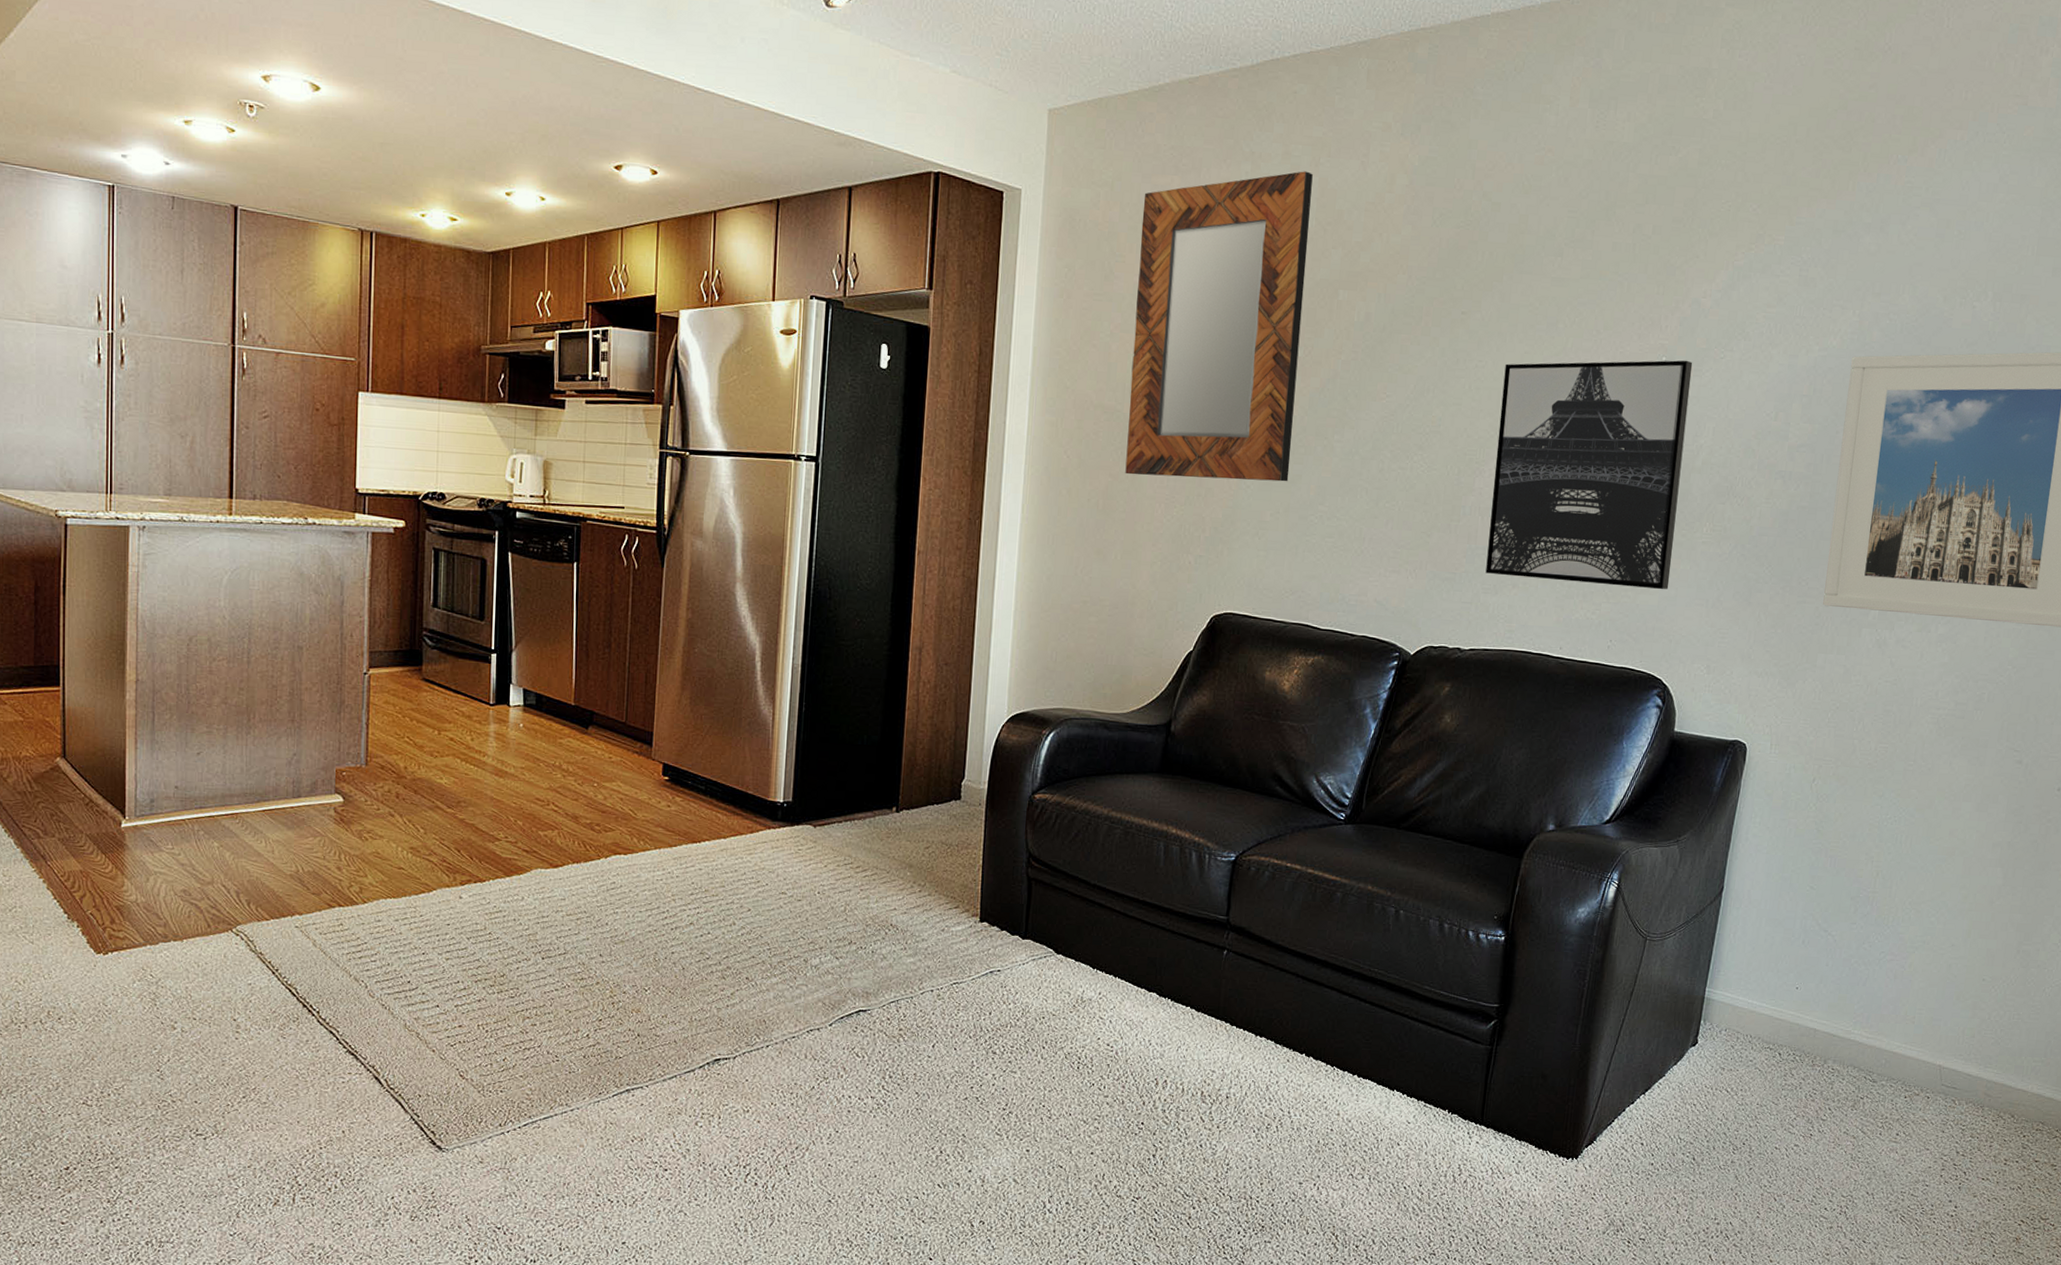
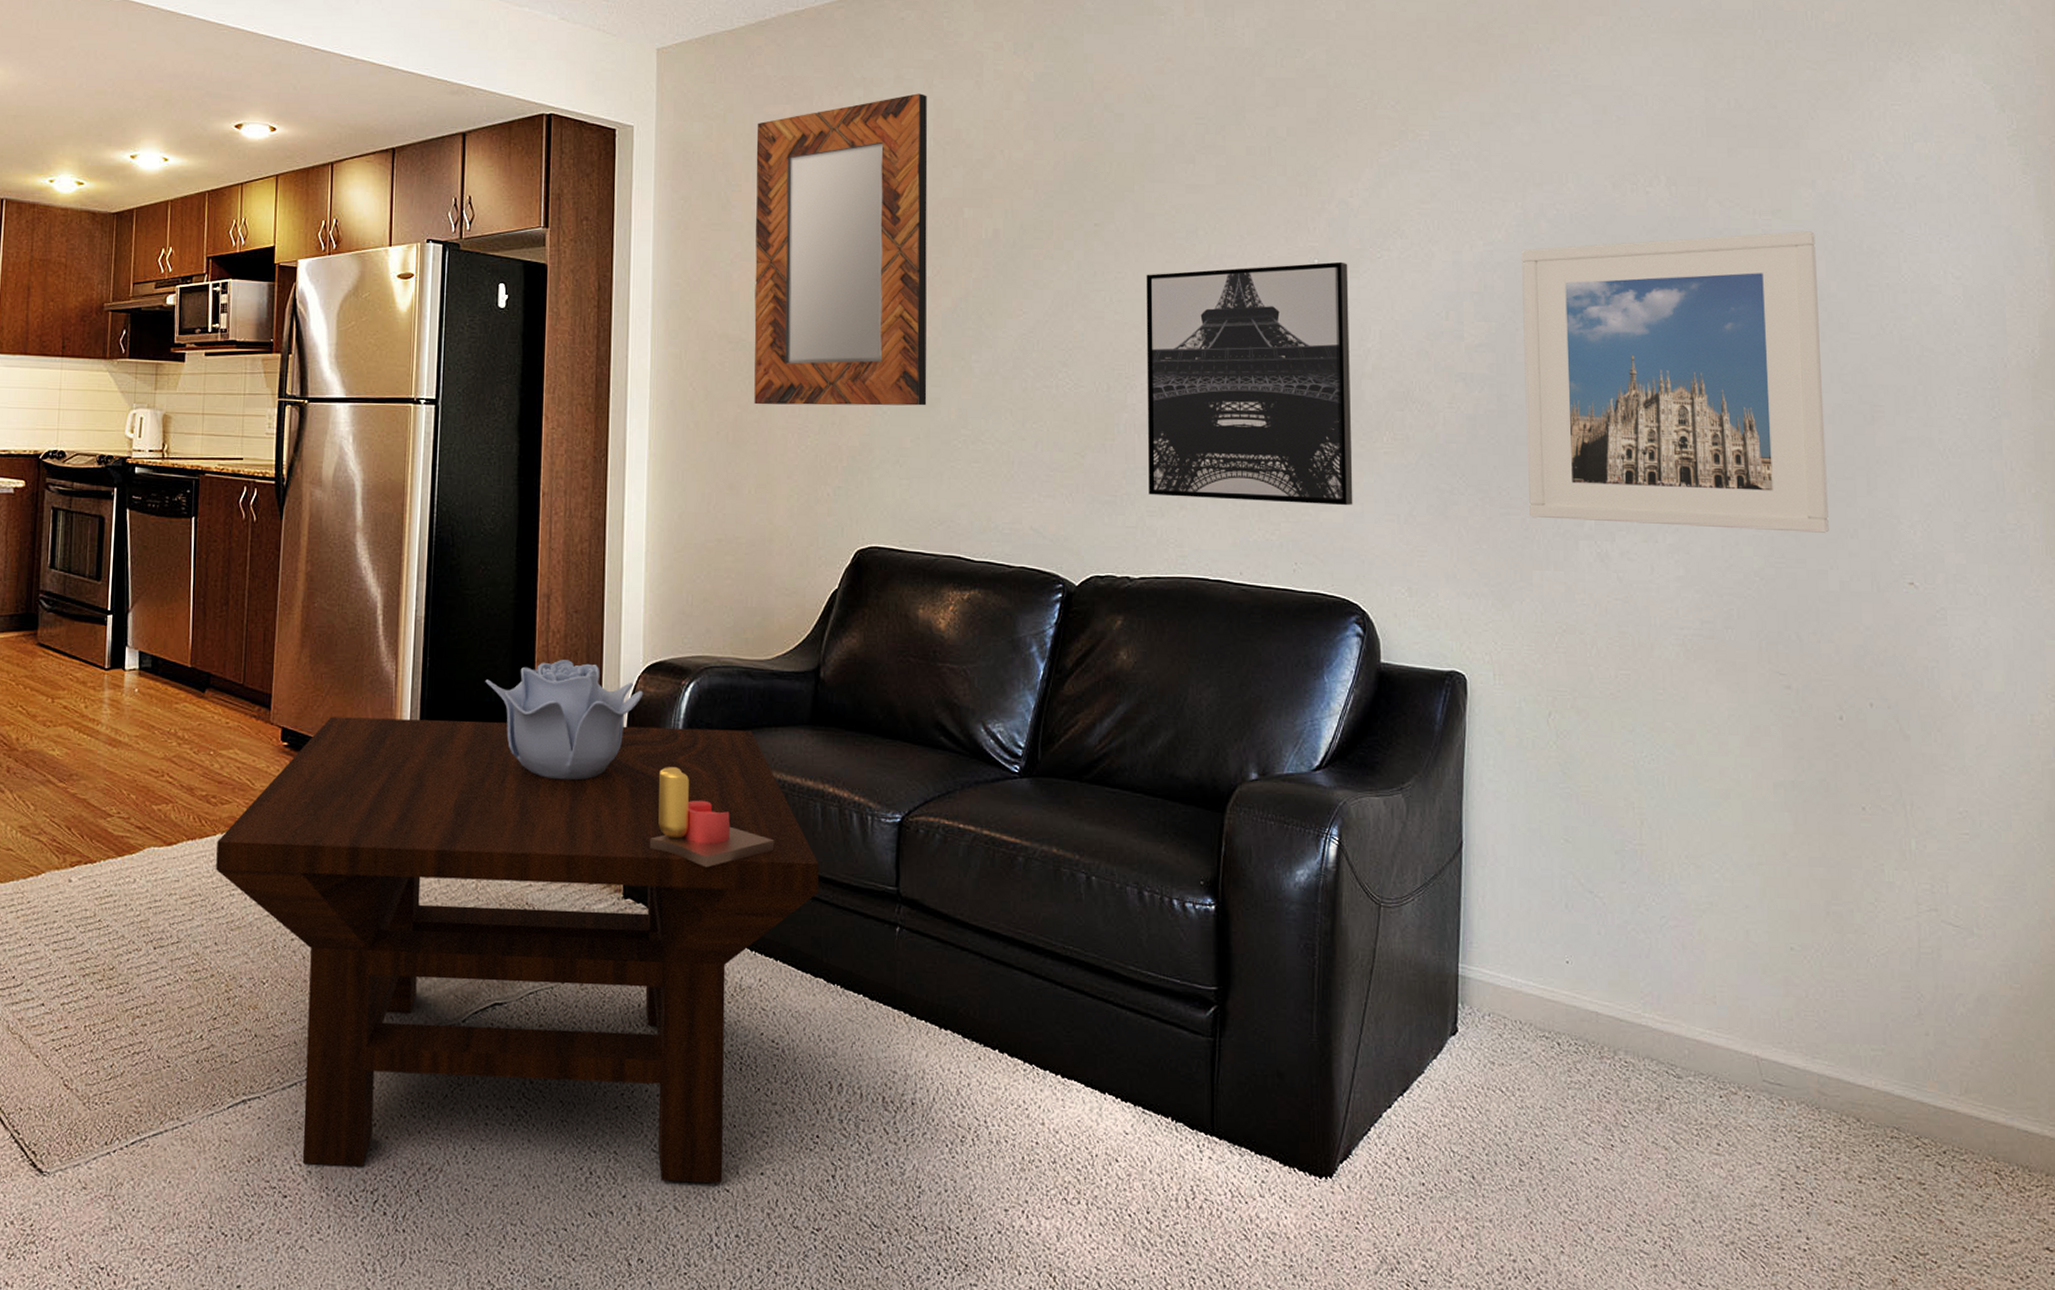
coffee table: none [600,754,1159,1160] -> present [216,716,820,1183]
decorative bowl: none [858,708,1006,818] -> present [485,660,643,781]
candle: none [1006,807,1120,897] -> present [650,767,775,868]

